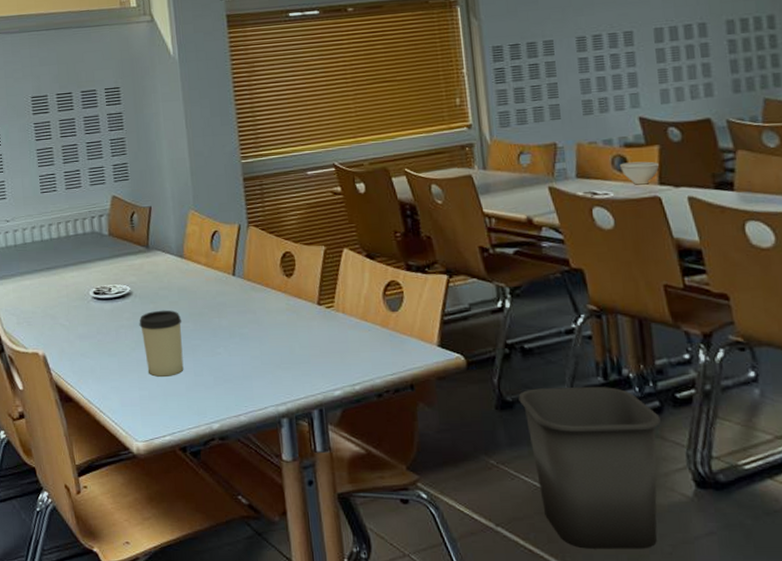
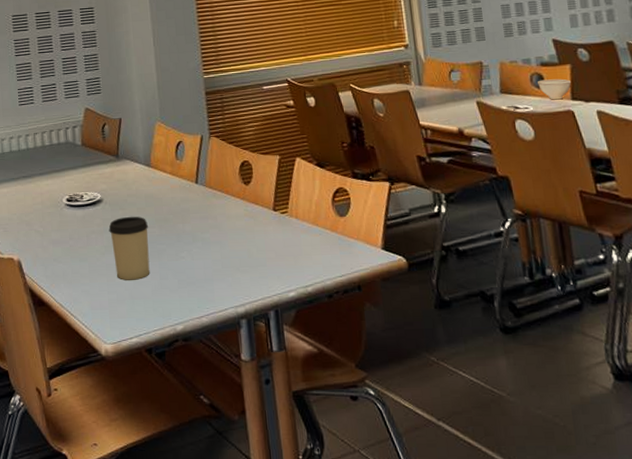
waste bin: present [518,387,661,549] -> none [455,286,582,441]

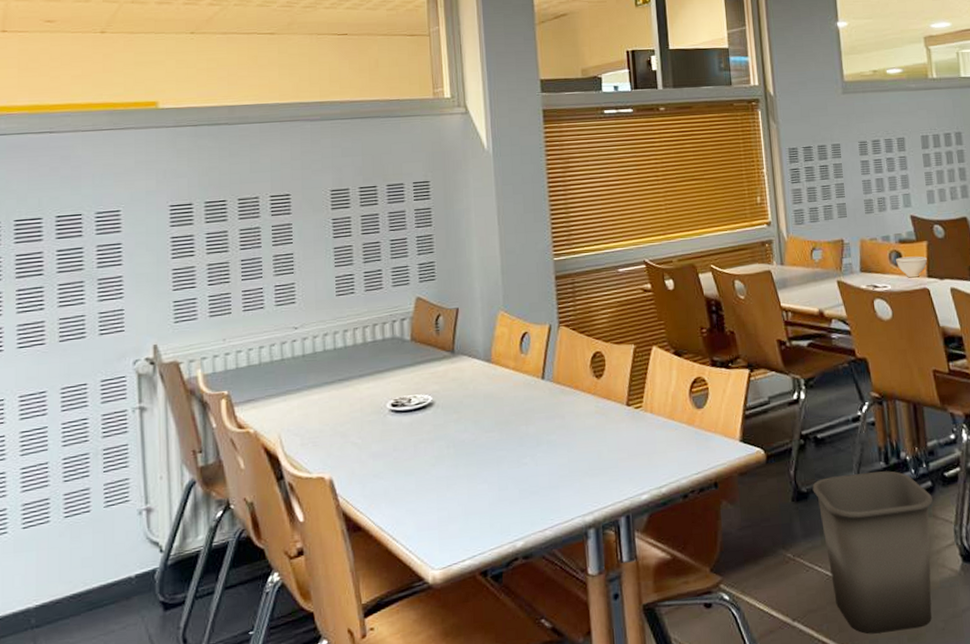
cup: present [109,216,150,280] -> none [440,419,488,495]
waste bin: none [455,286,582,441] -> present [812,471,933,634]

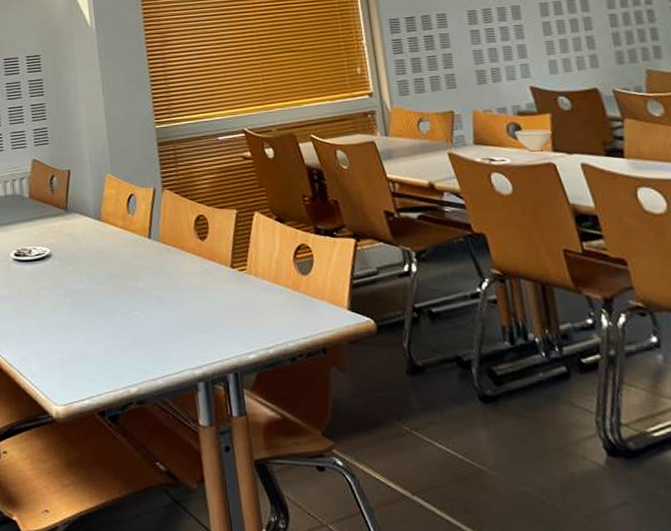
waste bin: present [812,471,933,634] -> none [428,352,572,520]

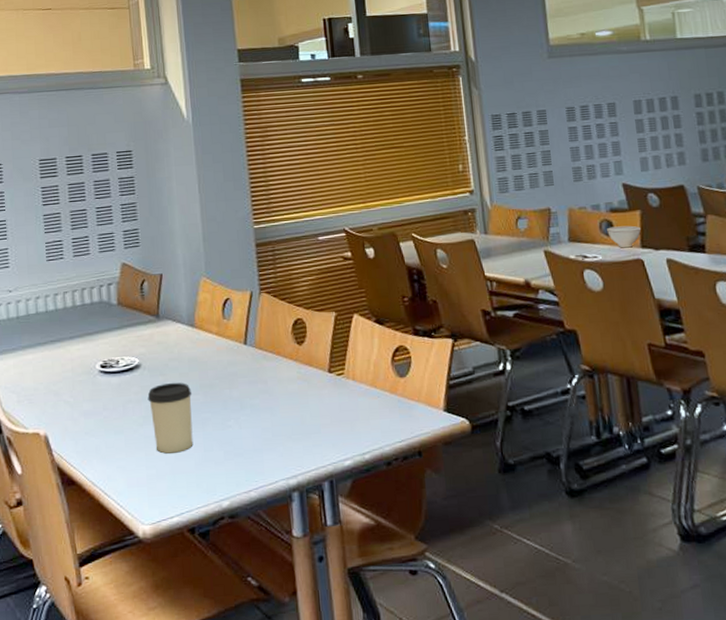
cup: none [58,272,102,339] -> present [147,382,194,454]

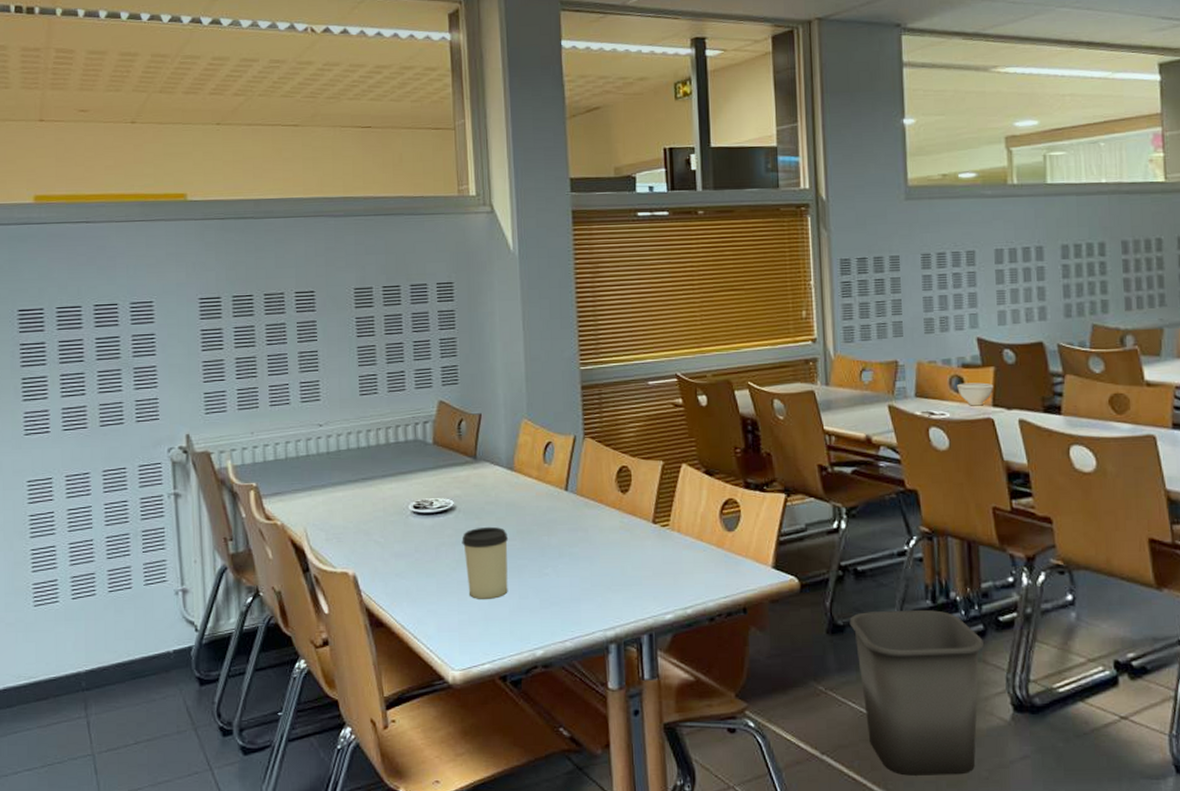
waste bin: none [519,445,648,610] -> present [849,610,984,776]

